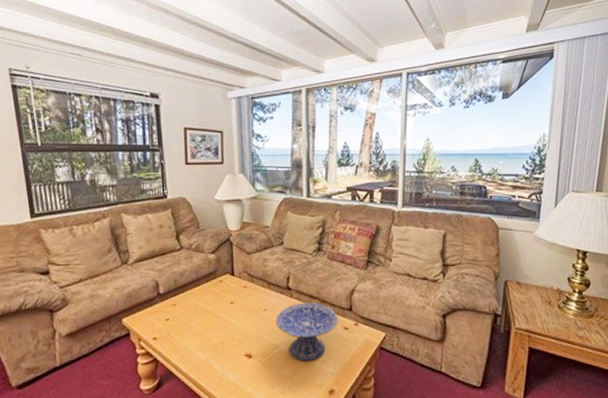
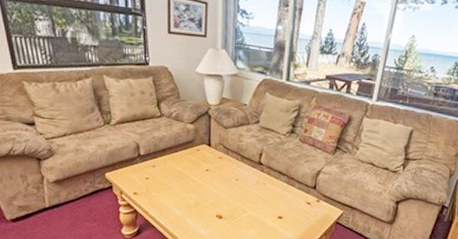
decorative bowl: present [275,302,339,362] -> none [245,177,303,227]

